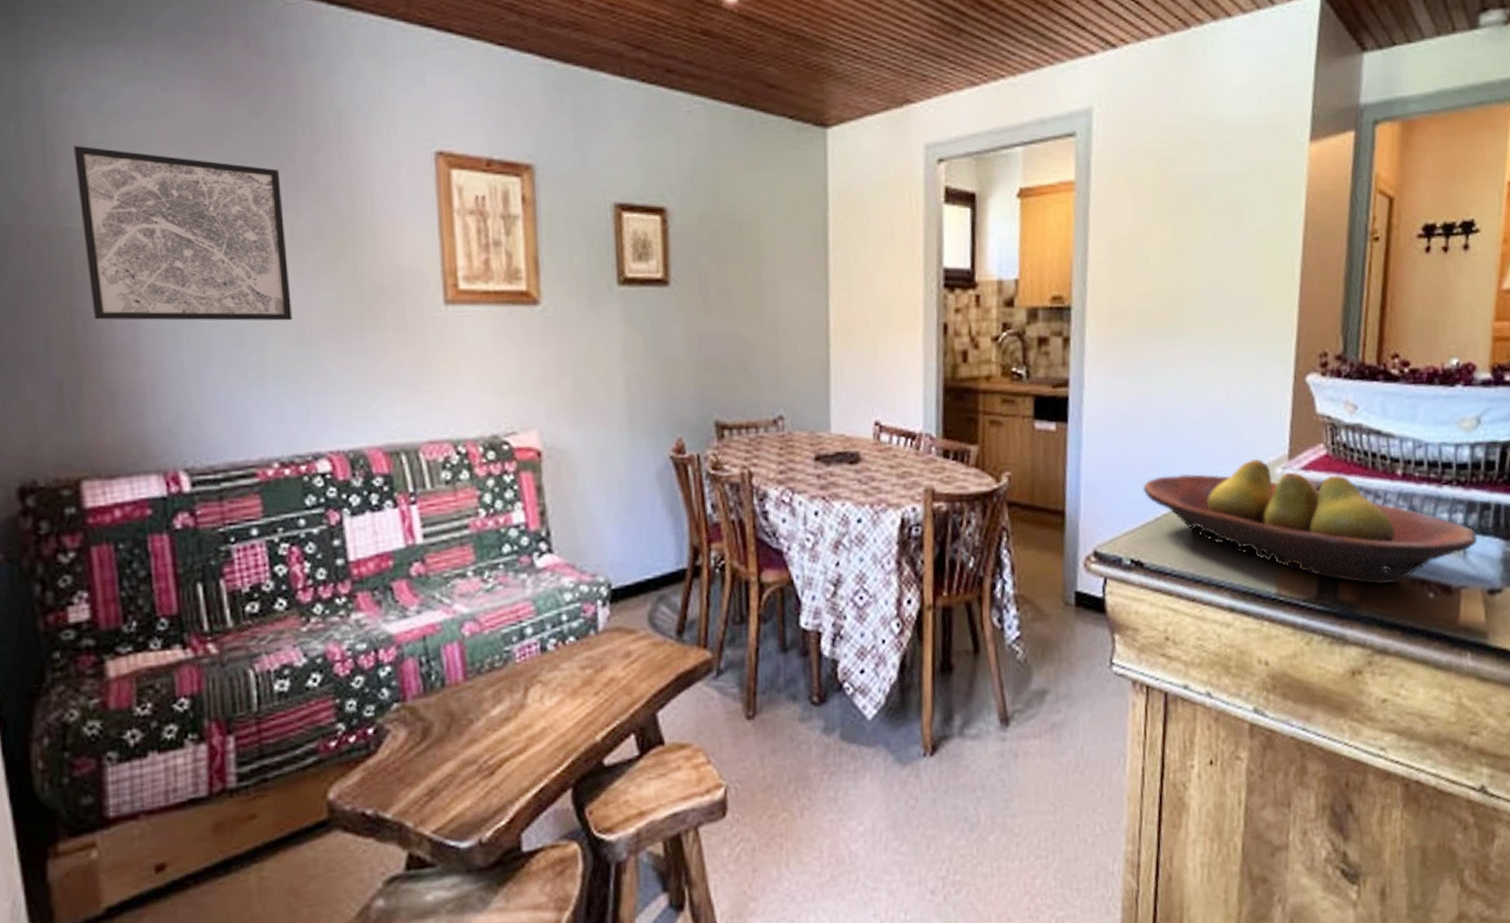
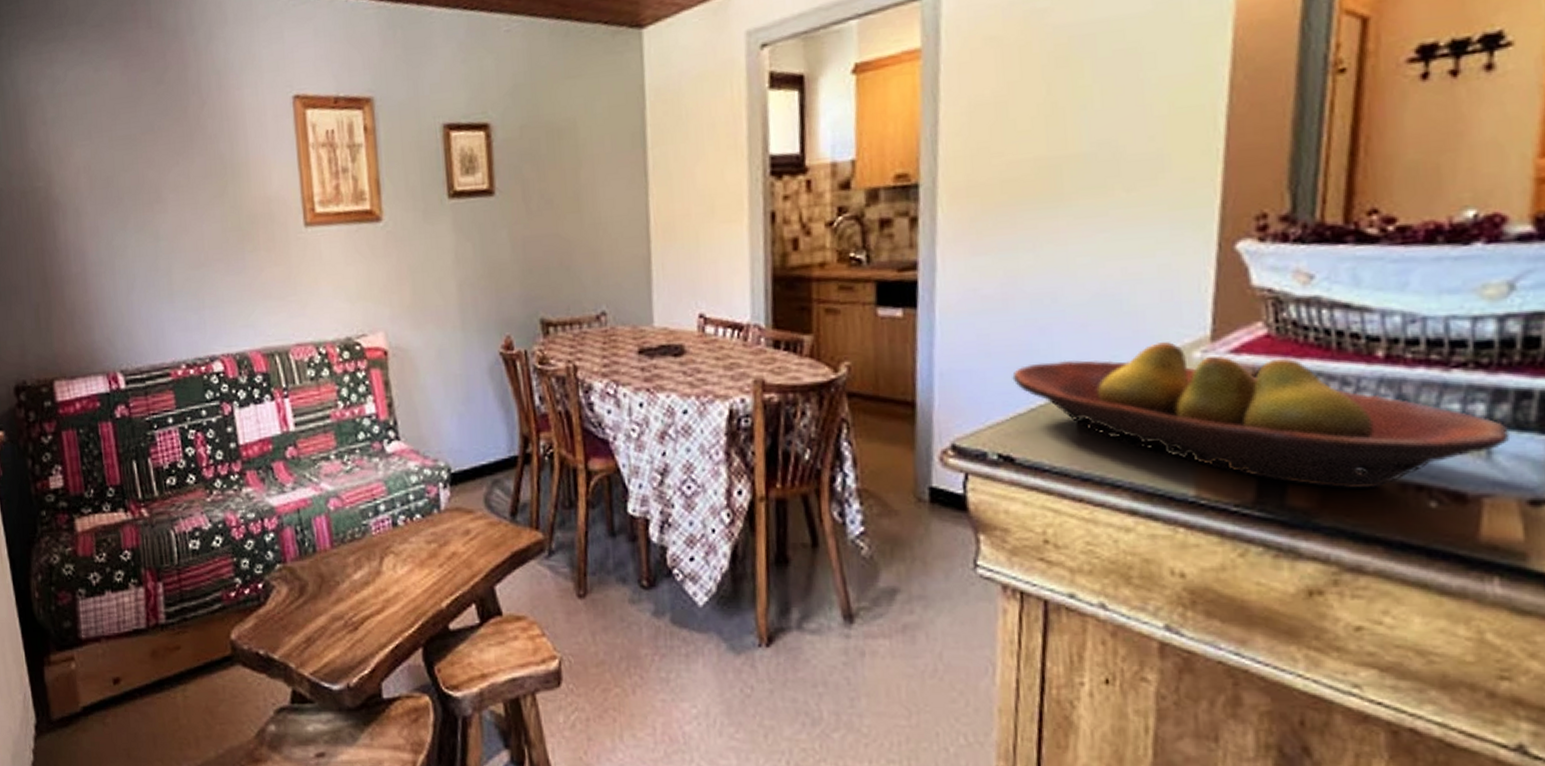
wall art: present [74,146,292,321] -> none [39,122,191,257]

